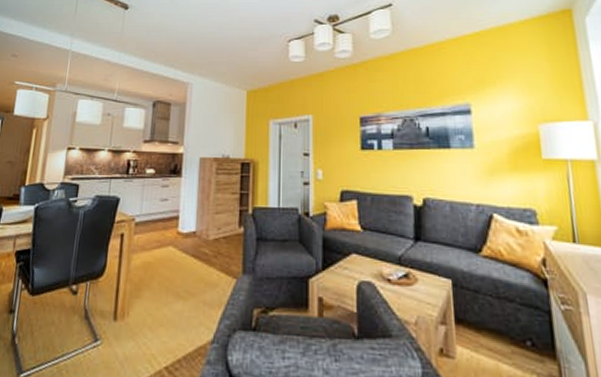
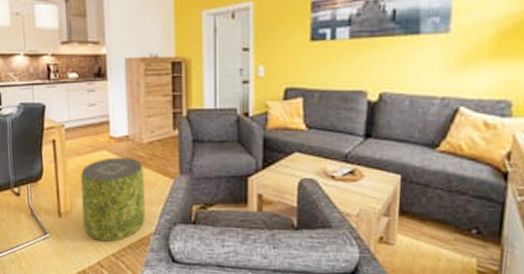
pouf: none [138,254,208,351] -> present [80,157,146,242]

